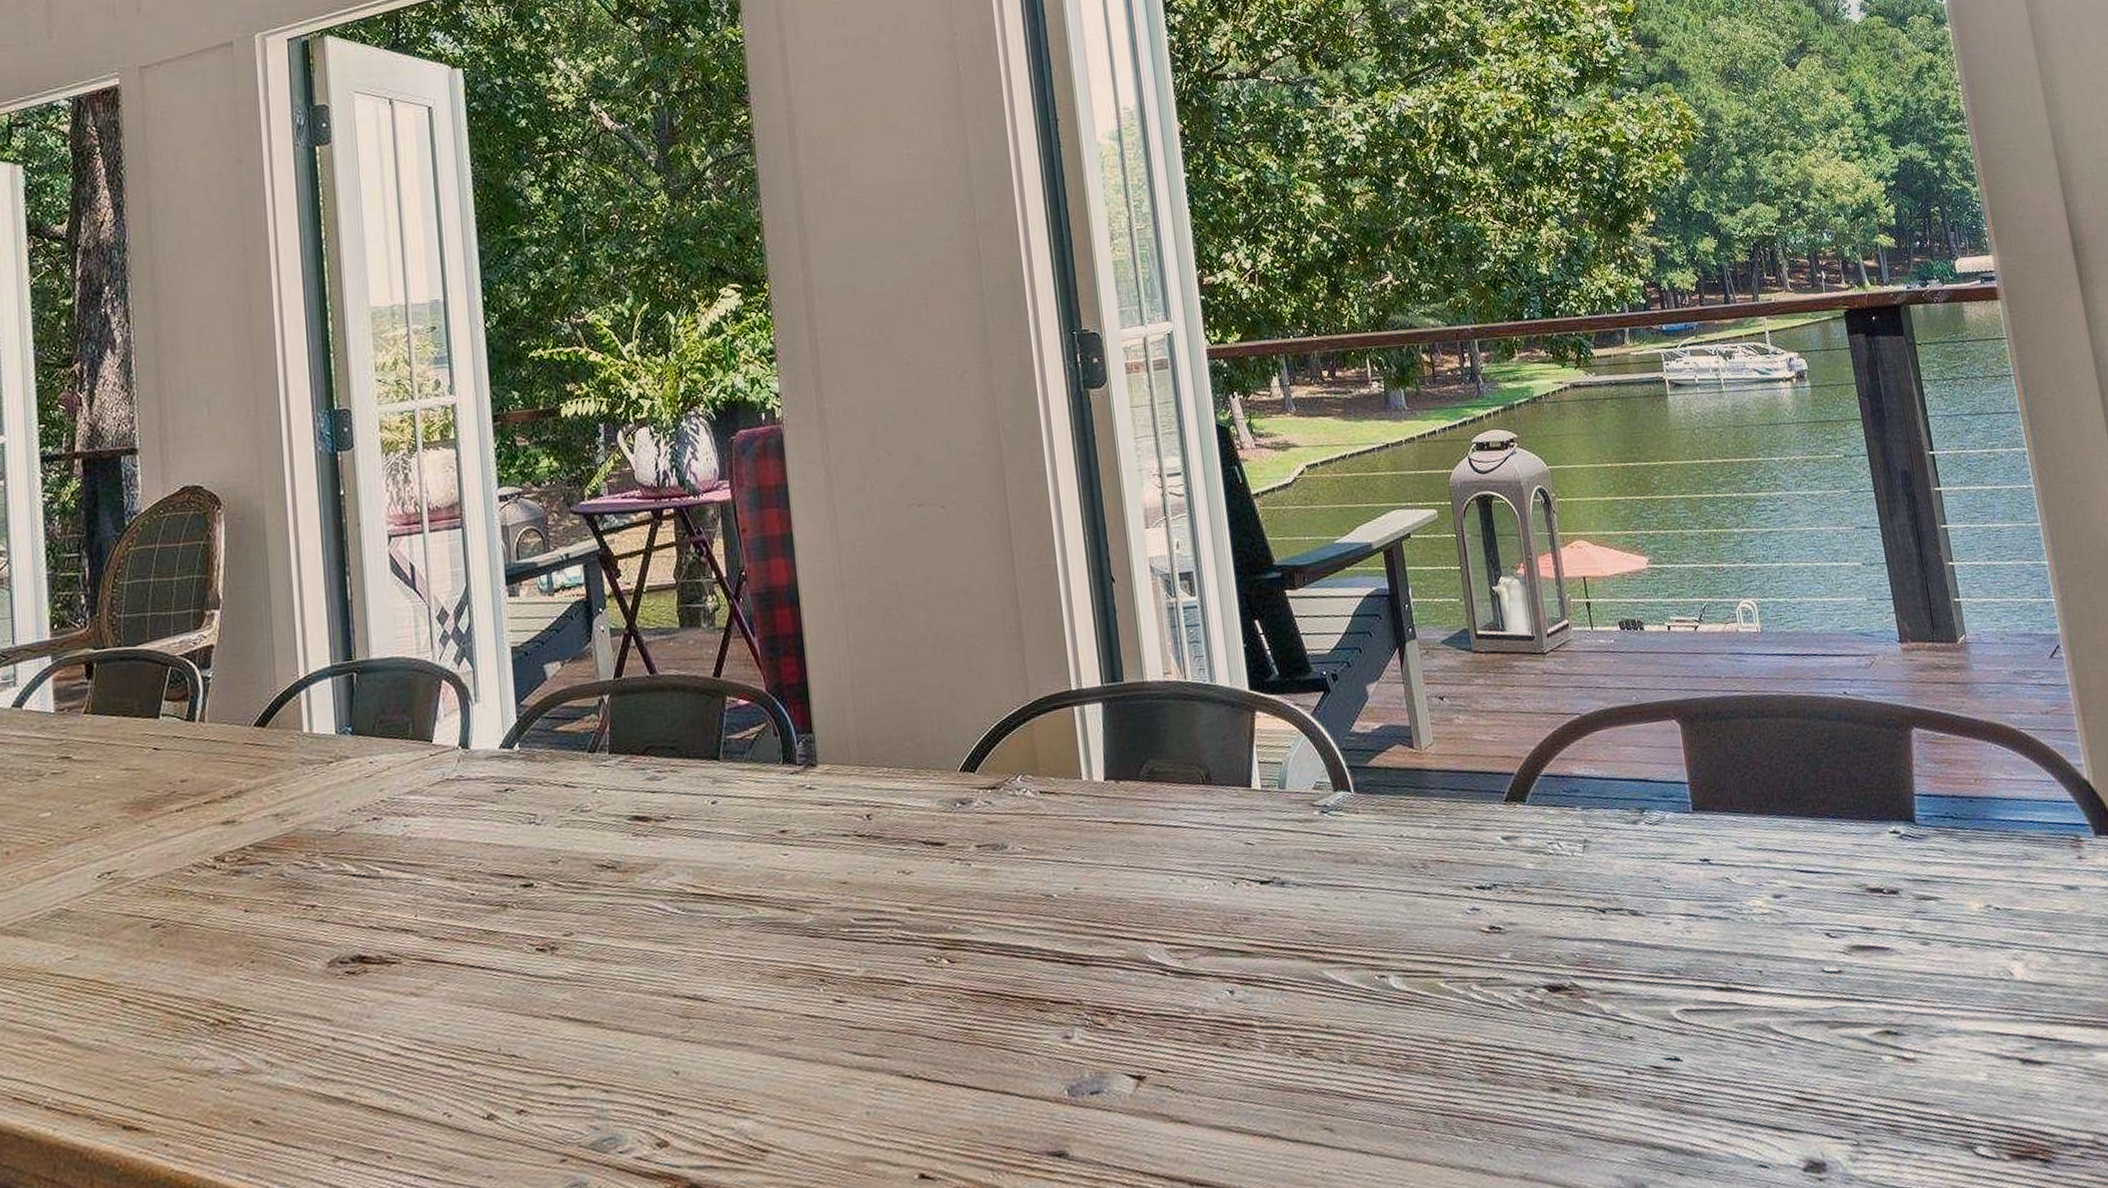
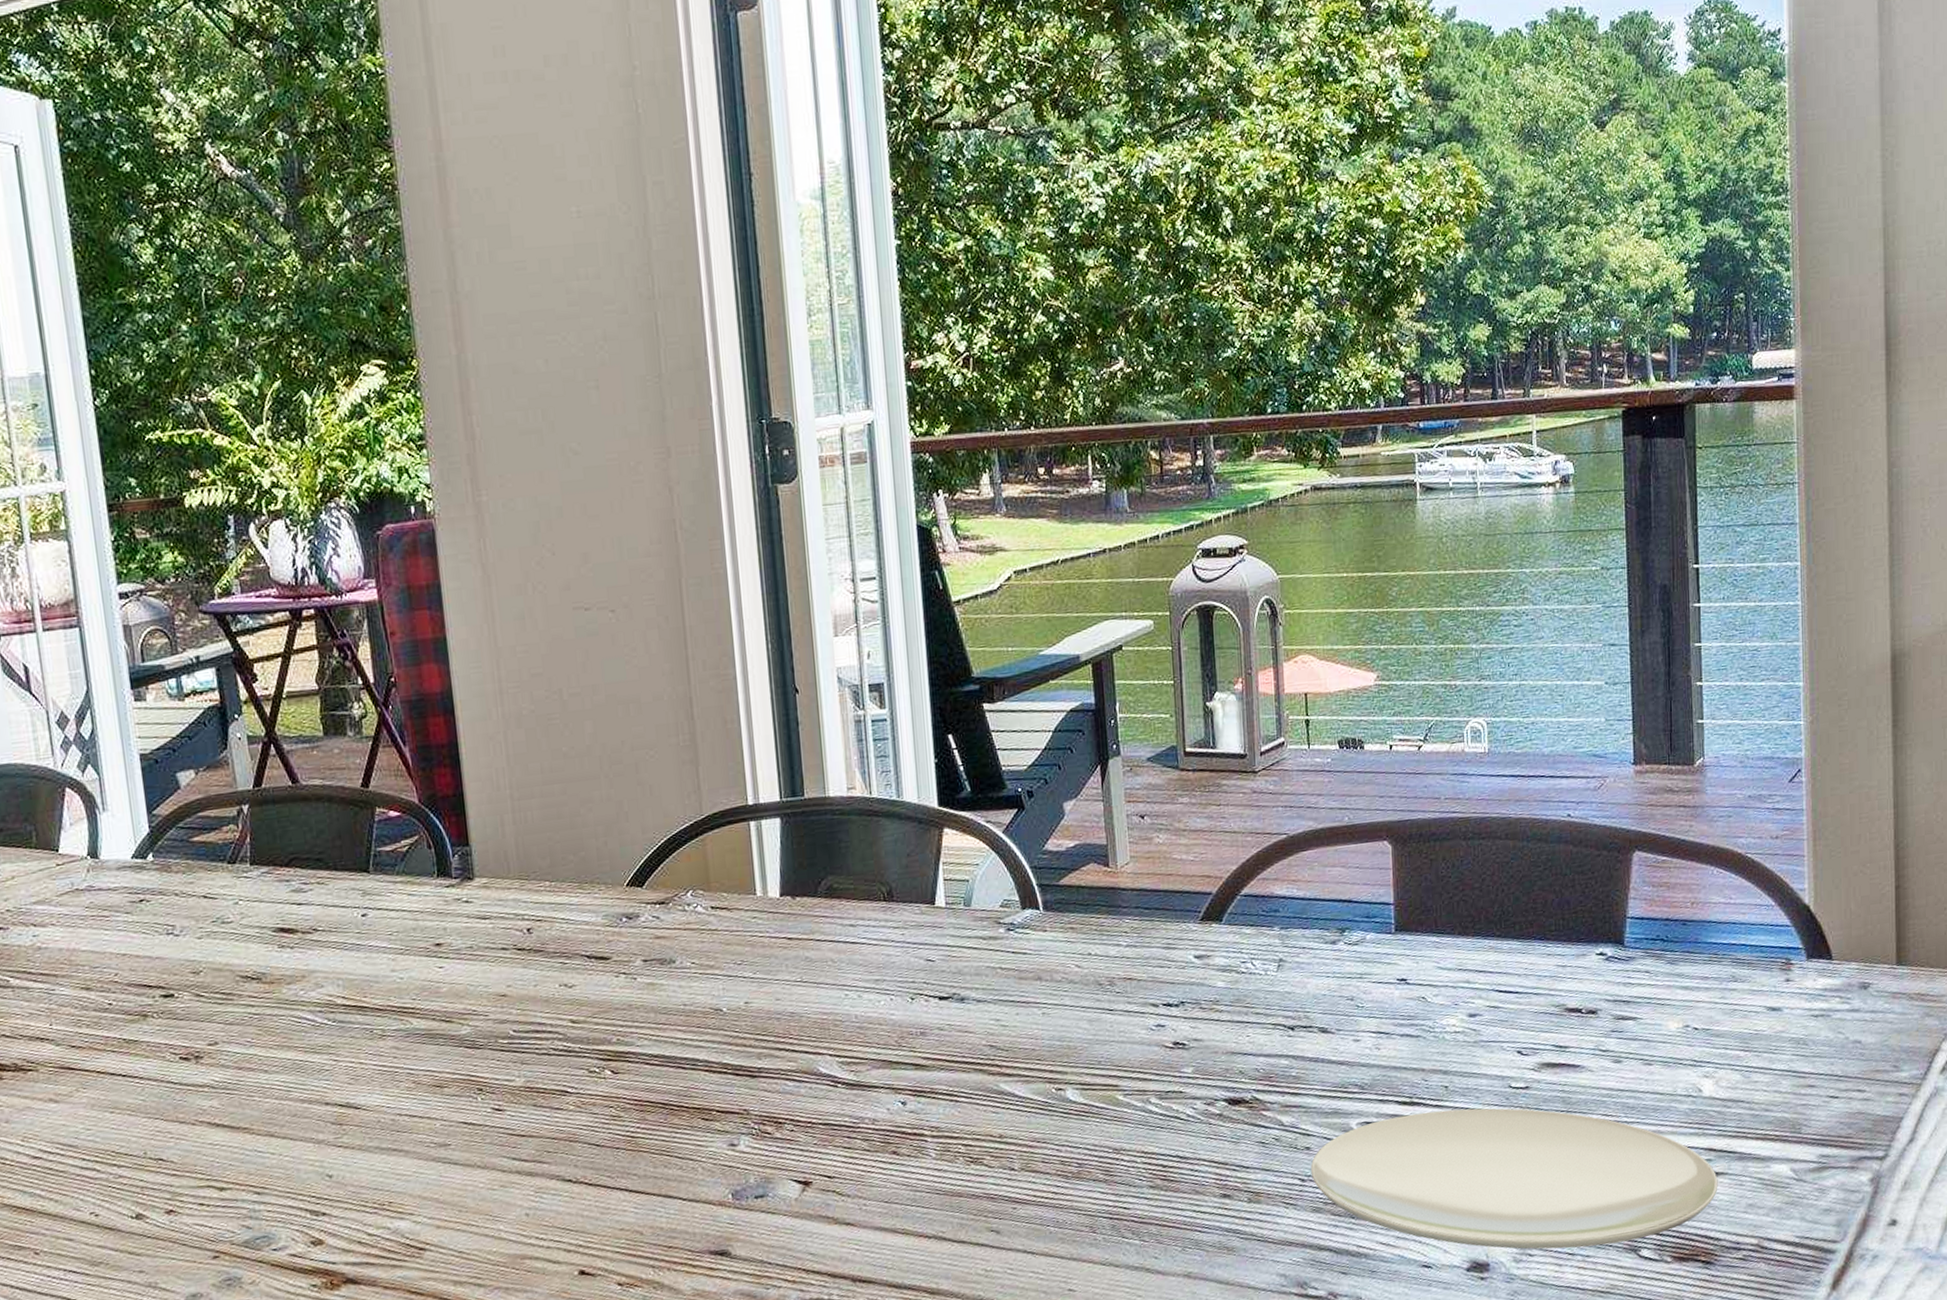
plate: none [1635,993,2045,1147] -> present [1310,1108,1718,1250]

